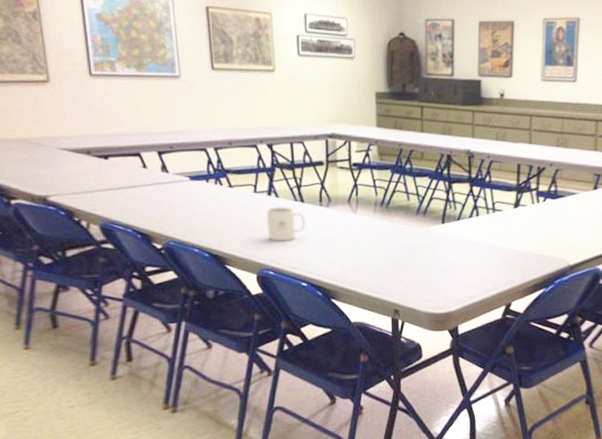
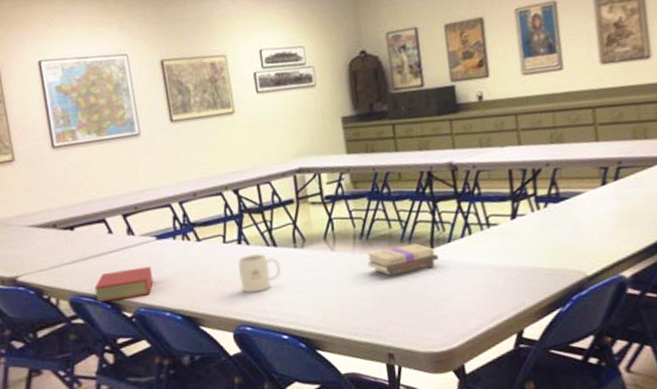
book: none [126,204,184,232] -> present [94,266,153,303]
books: none [385,217,448,243] -> present [367,243,439,277]

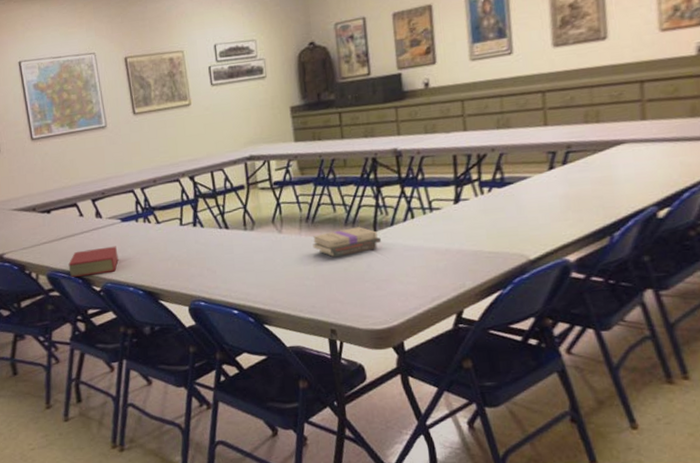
mug: present [237,254,281,293] -> none [193,235,232,271]

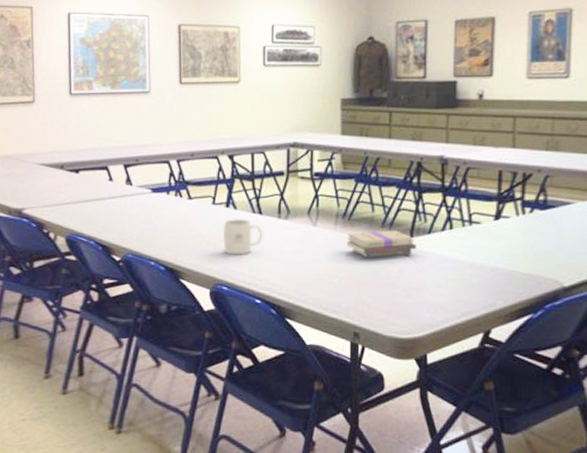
book: present [68,246,119,278] -> none [90,216,144,244]
mug: none [193,235,232,271] -> present [223,218,263,255]

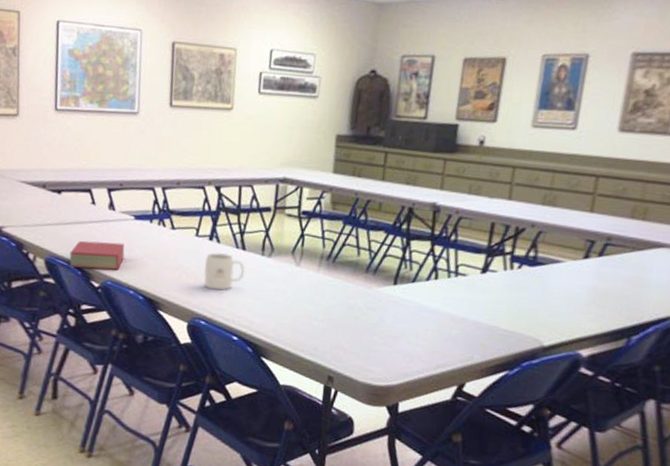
book: none [90,216,144,244] -> present [69,240,125,270]
books: present [346,230,417,259] -> none [328,275,400,304]

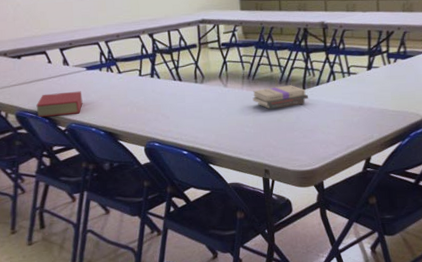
mug: present [203,252,245,291] -> none [150,86,184,117]
books: none [328,275,400,304] -> present [252,85,309,110]

